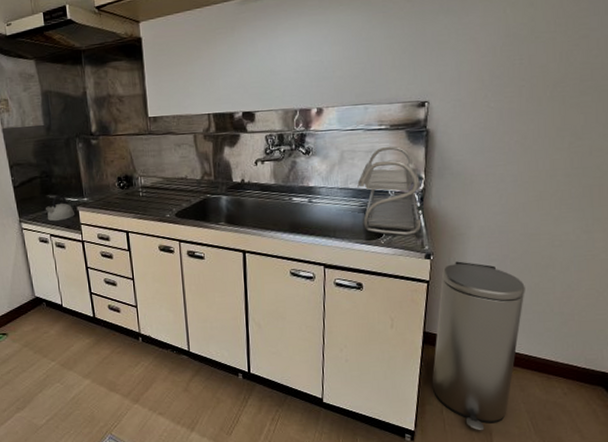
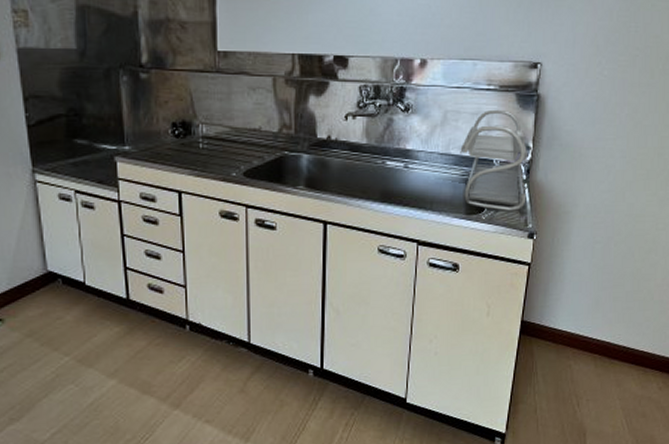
kettle: present [46,195,76,222] -> none [71,141,112,174]
pedal bin: present [432,261,525,431] -> none [527,242,627,432]

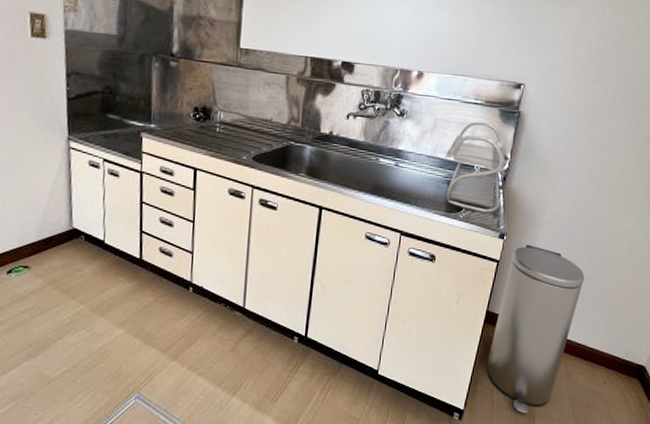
pedal bin: none [527,242,627,432] -> present [486,244,585,414]

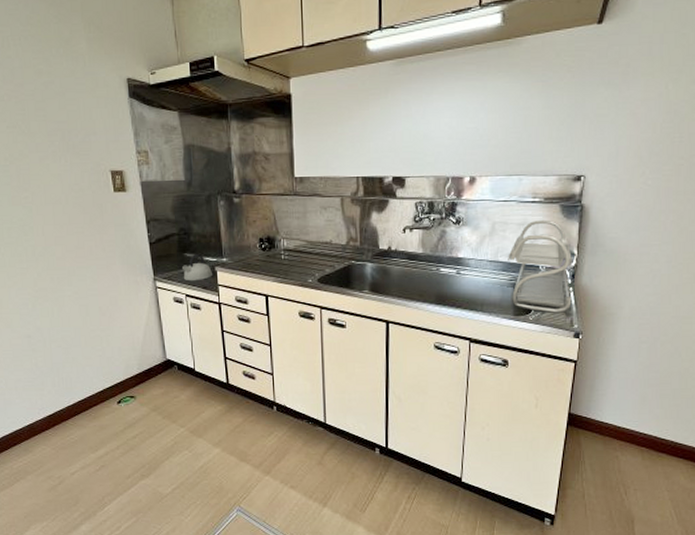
kettle: none [102,116,138,146] -> present [182,254,213,282]
pedal bin: present [486,244,585,414] -> none [575,342,675,518]

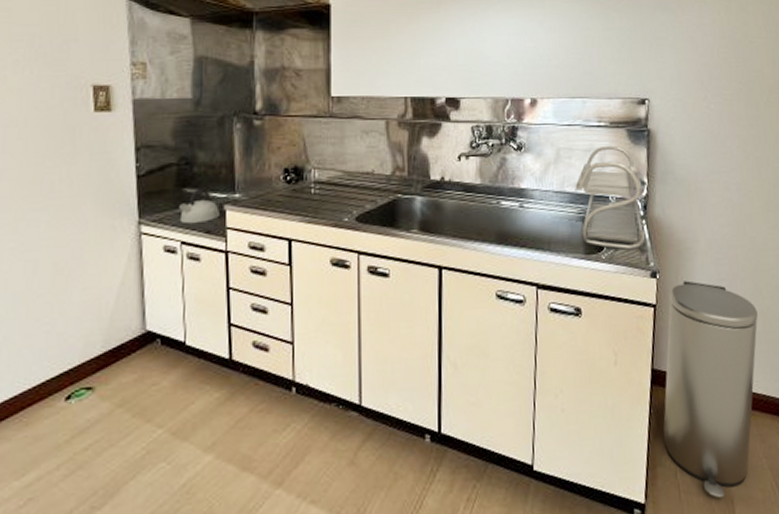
pedal bin: none [575,342,675,518] -> present [663,280,758,499]

